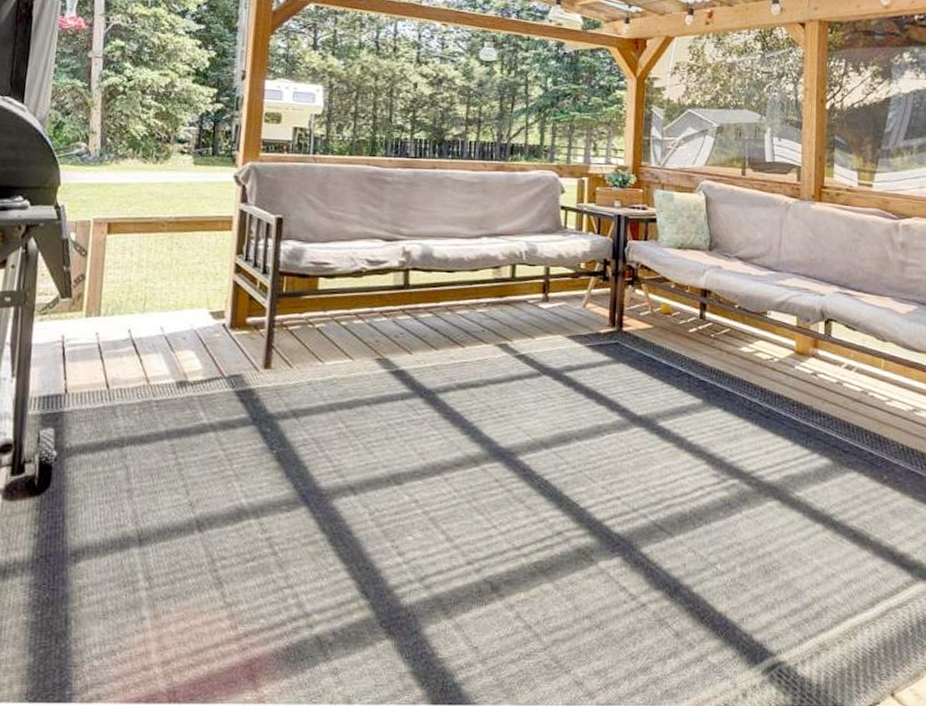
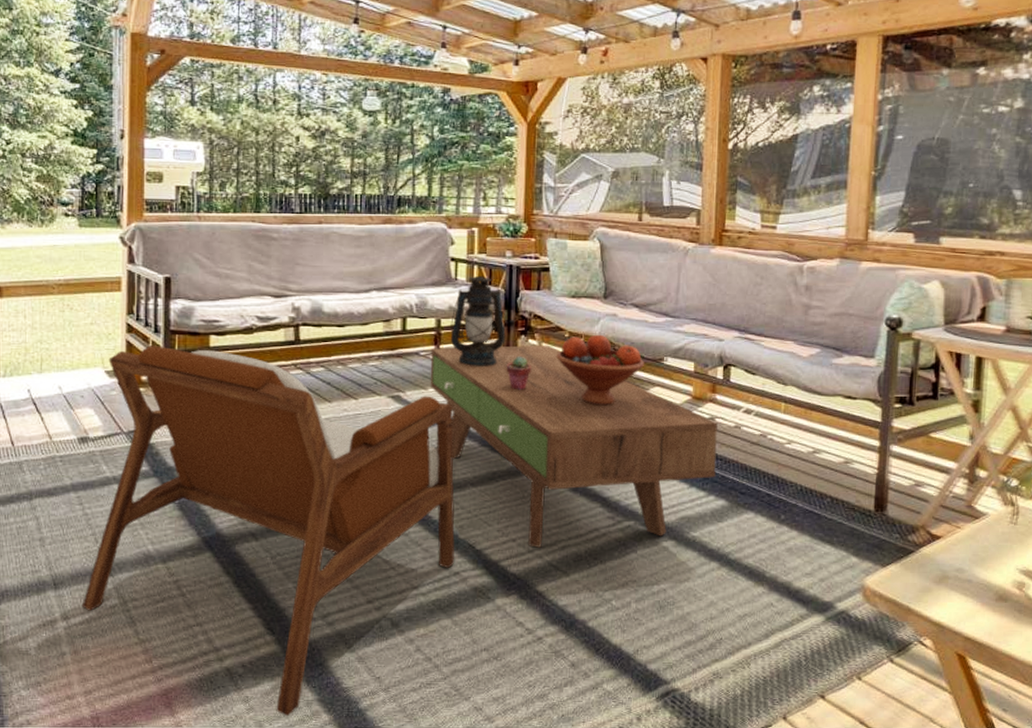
armchair: none [166,287,560,690] -> present [81,345,455,716]
coffee table: none [537,295,820,507] -> present [430,345,718,548]
lantern: none [559,224,613,316] -> present [450,275,506,366]
potted succulent: none [613,307,638,342] -> present [506,357,531,391]
fruit bowl: none [663,286,749,359] -> present [557,334,645,406]

